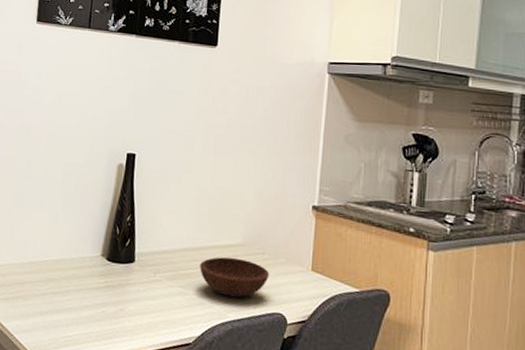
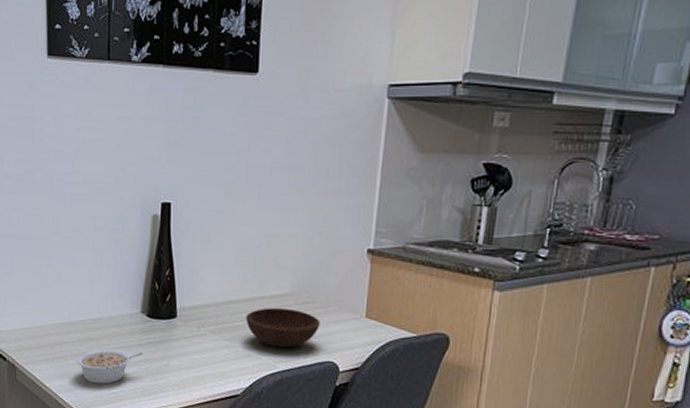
legume: none [34,290,101,327] -> present [75,348,143,385]

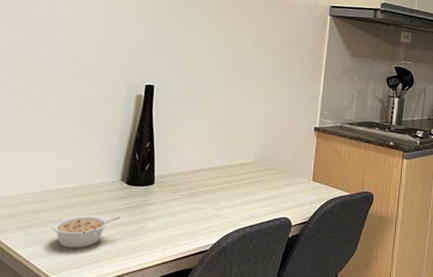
bowl: present [246,307,320,349] -> none [216,174,277,208]

